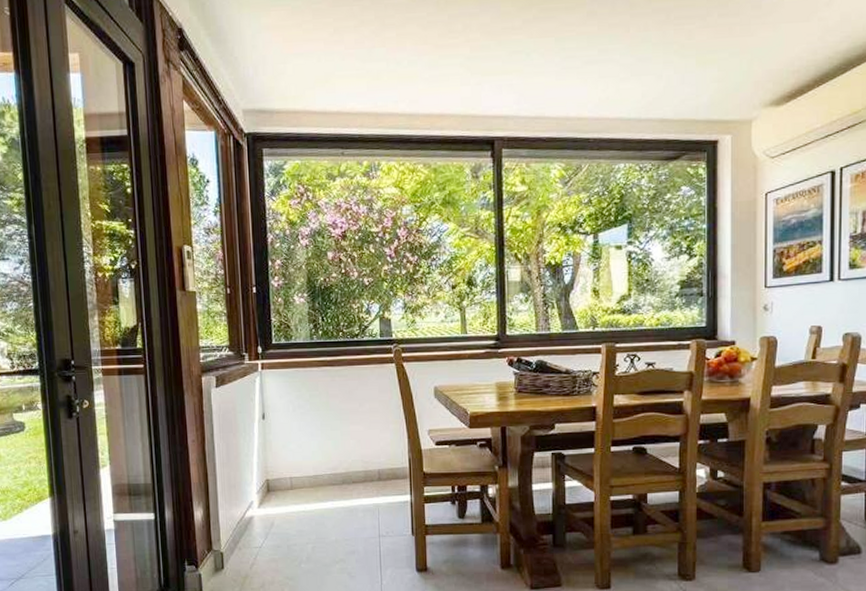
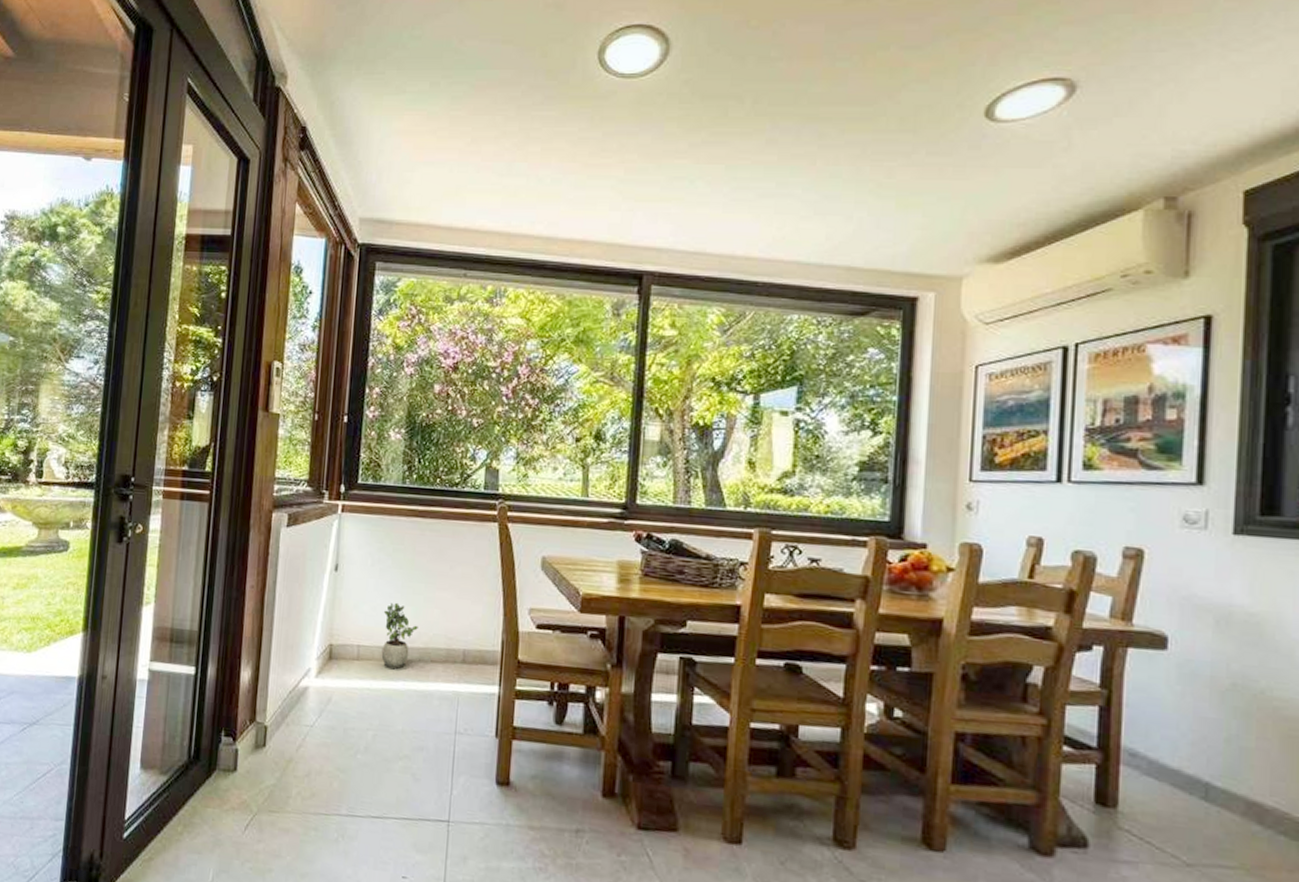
potted plant: none [308,438,339,493] -> present [381,602,419,670]

